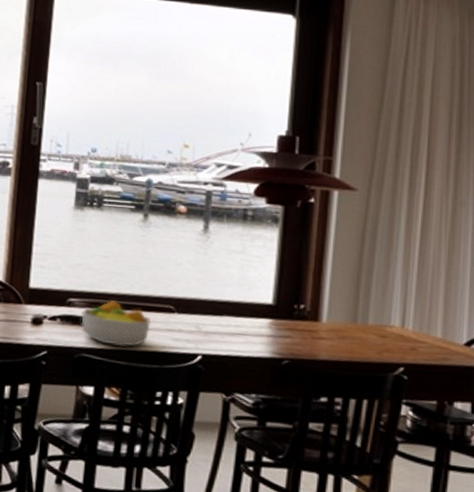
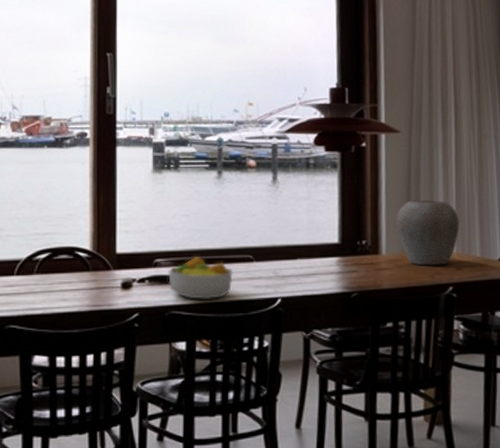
vase: none [342,267,421,343] -> present [396,200,460,266]

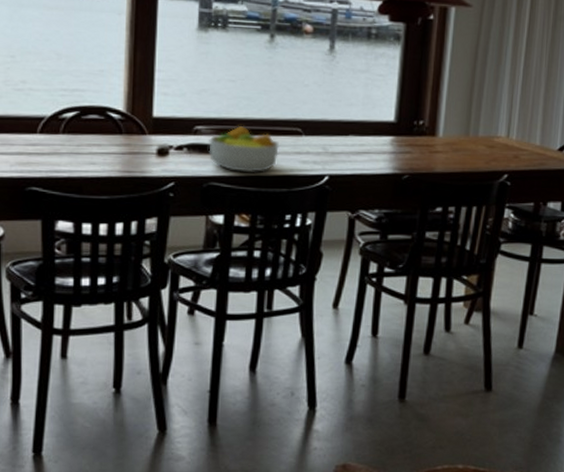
vase: present [396,200,460,266] -> none [456,82,524,152]

